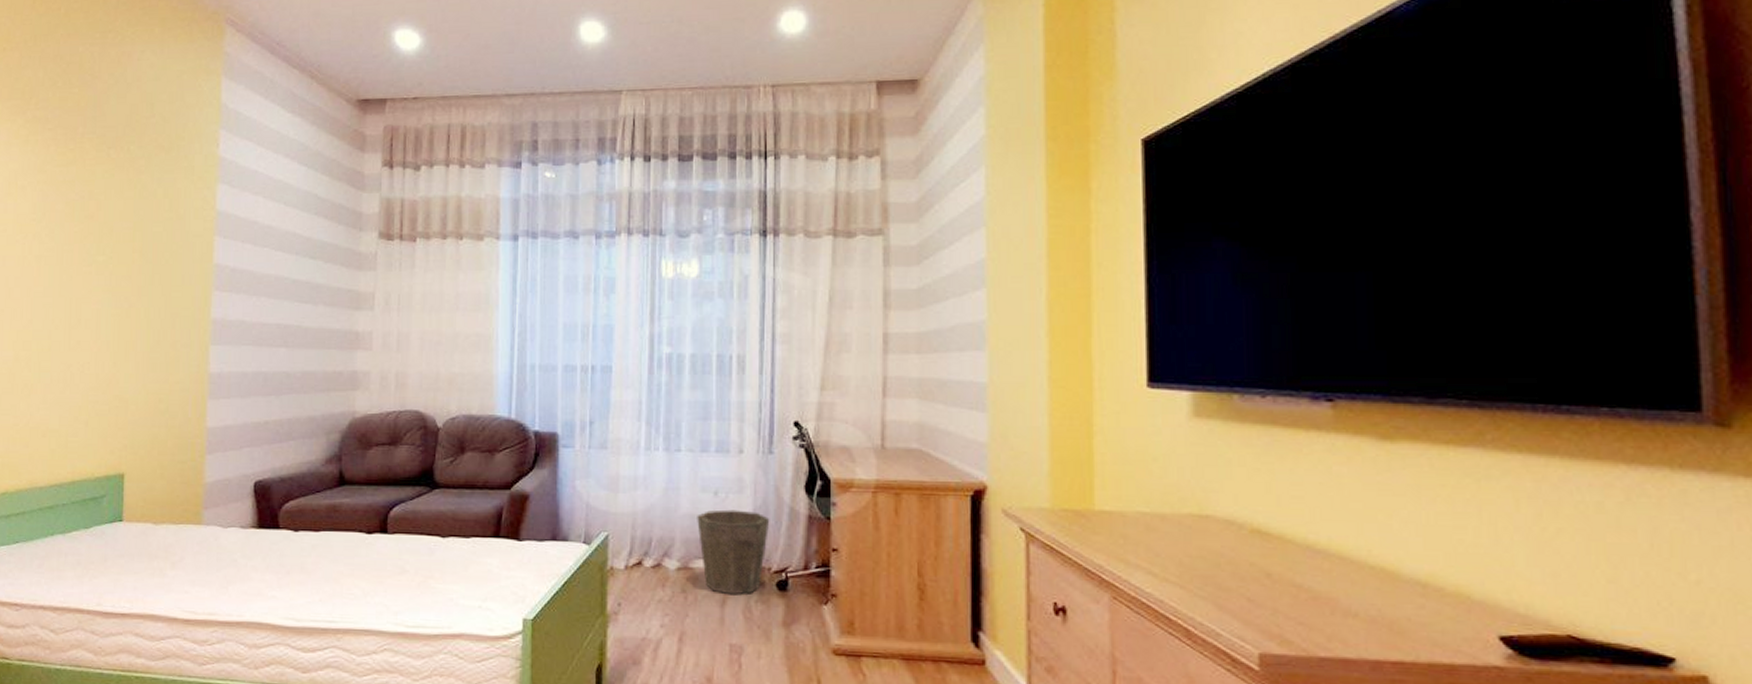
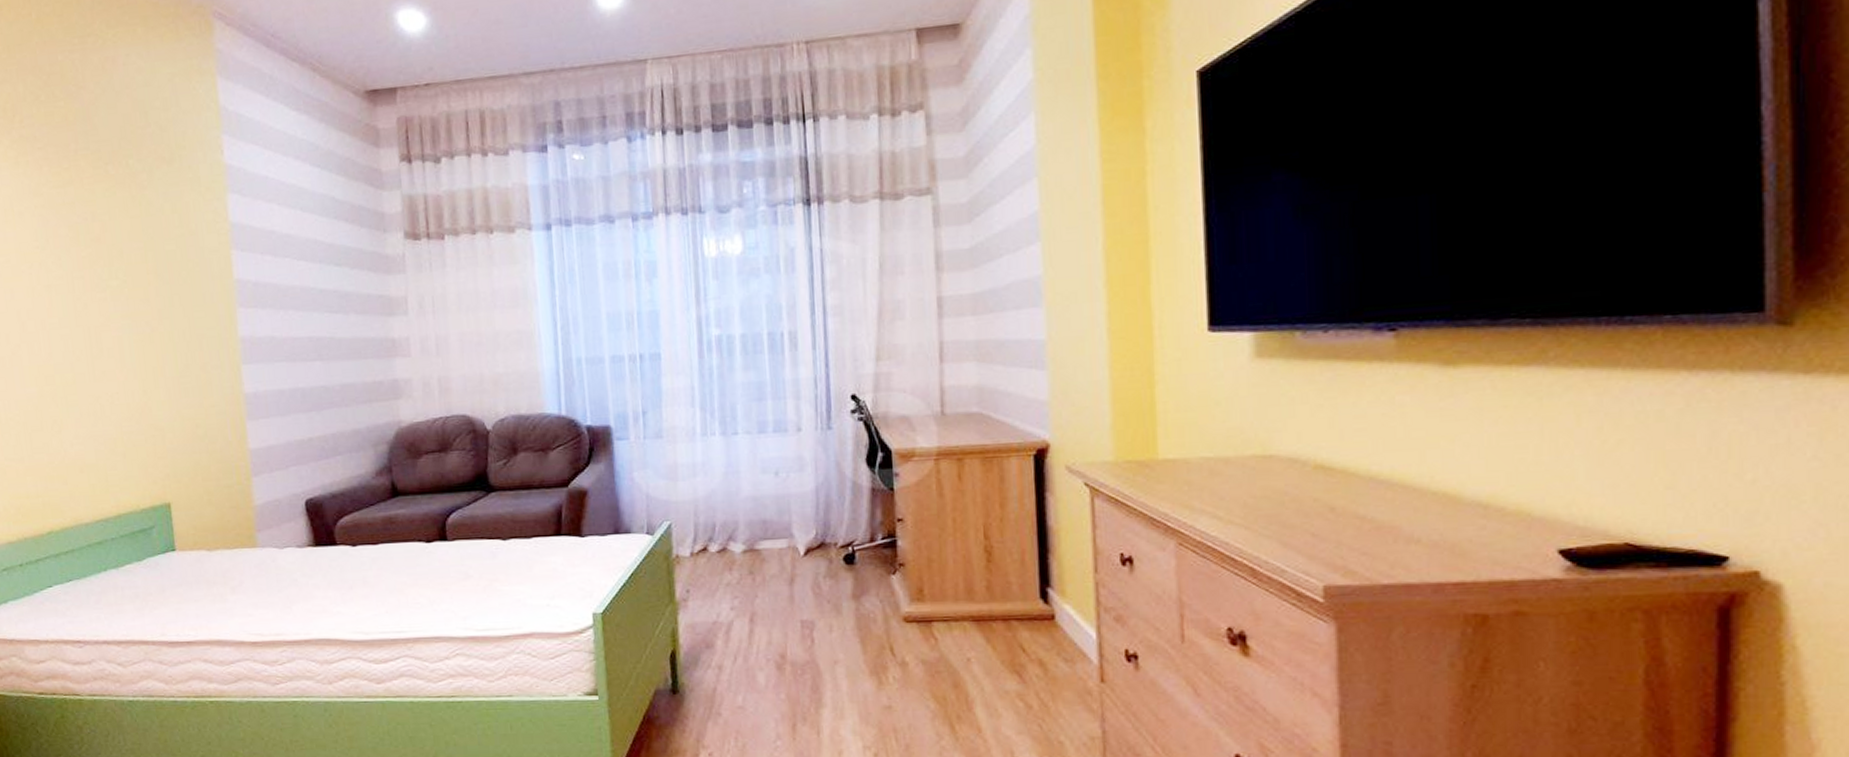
waste bin: present [697,509,770,595] -> none [759,488,833,573]

